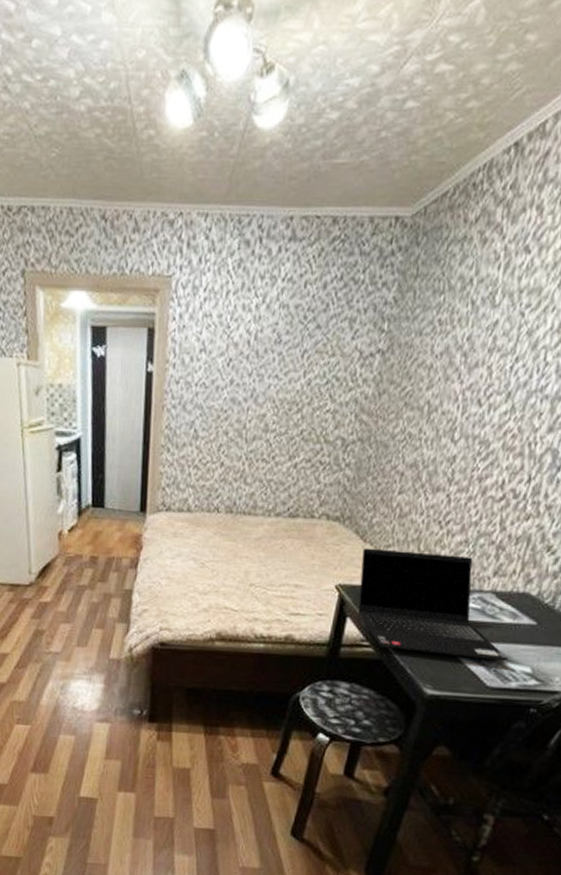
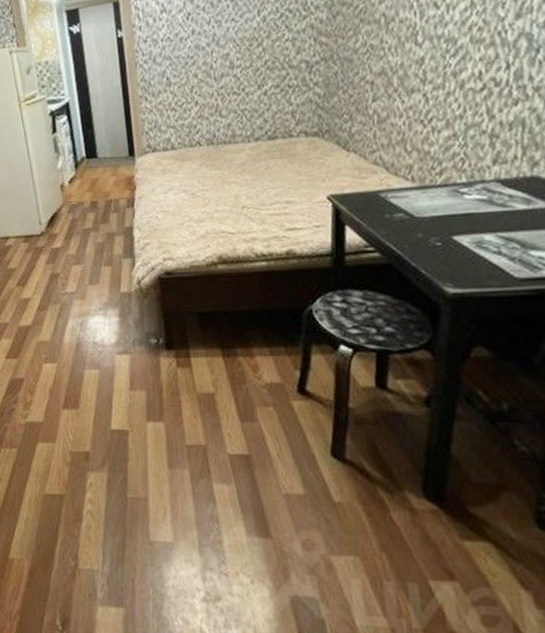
laptop computer: present [357,548,509,661] -> none [348,150,533,251]

